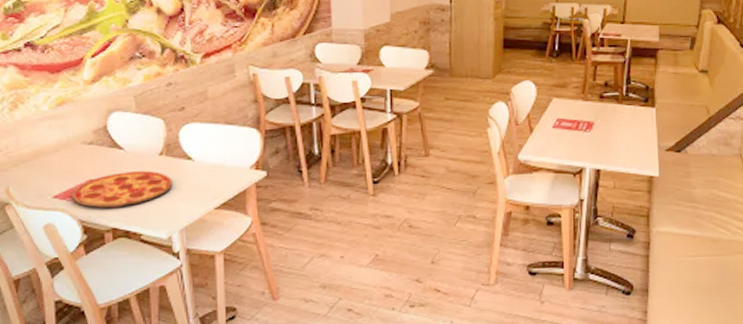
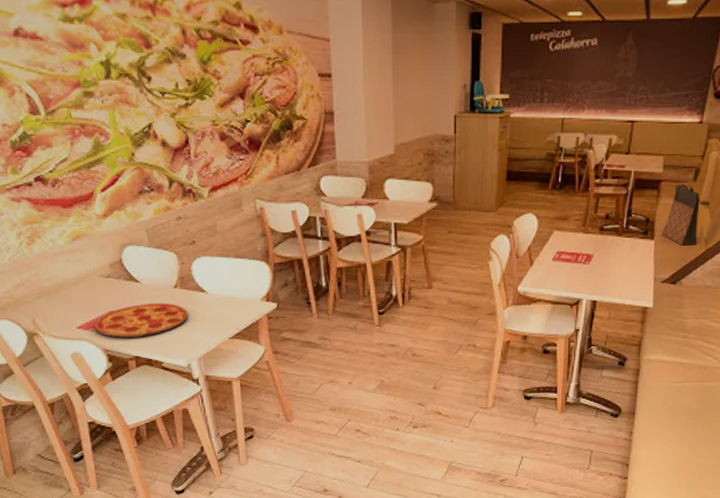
bag: none [662,52,700,113] -> present [662,183,700,245]

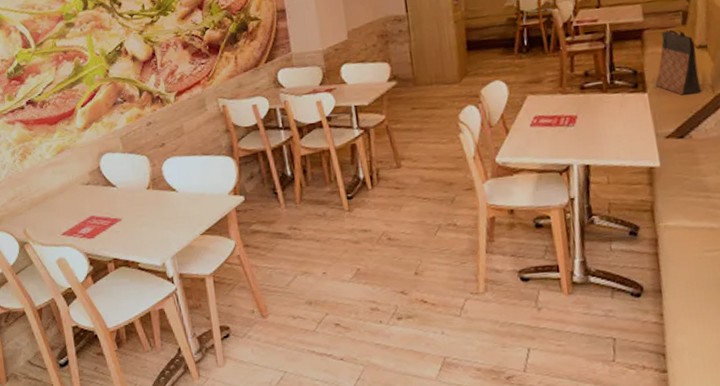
pizza: present [94,302,188,339] -> none [77,204,161,242]

